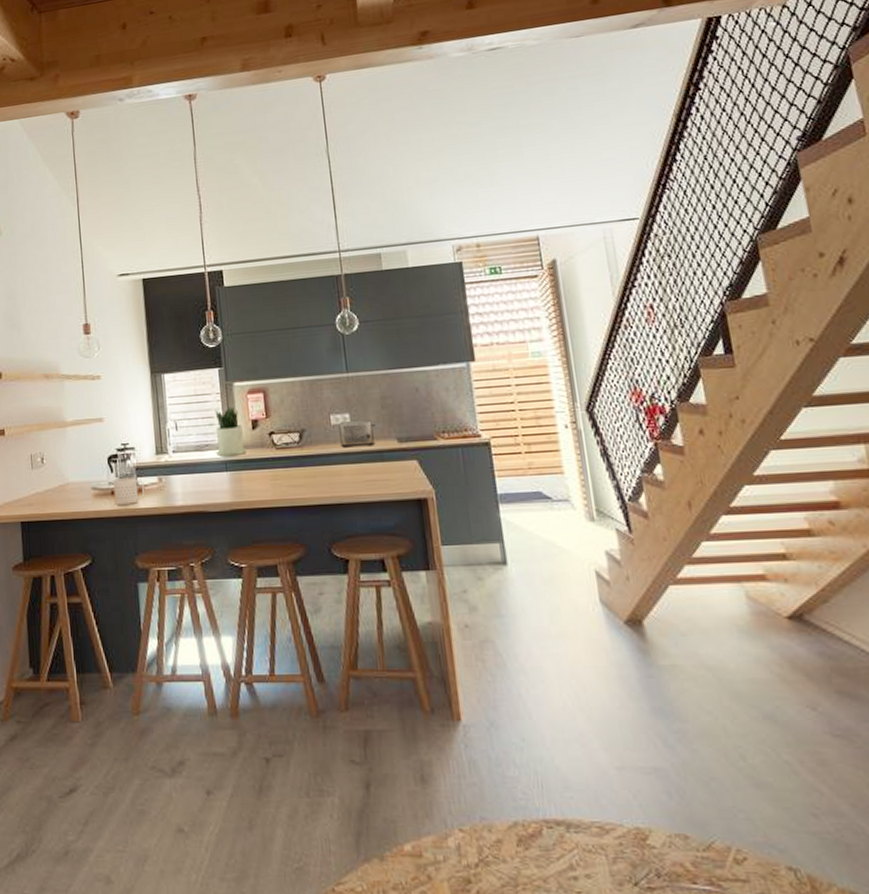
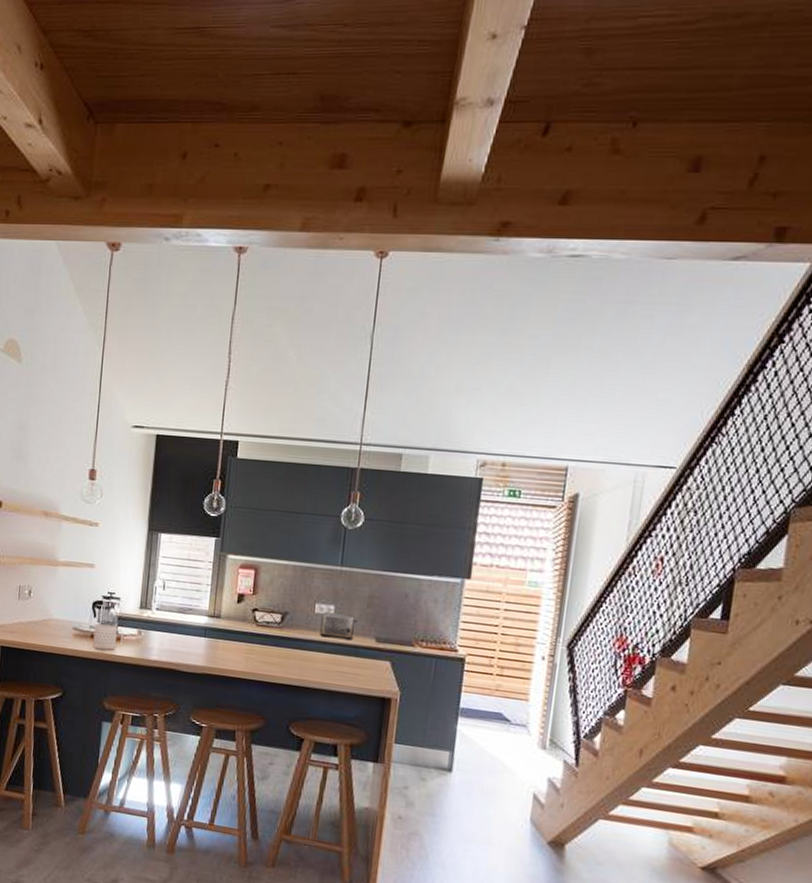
planter: present [215,406,247,457] -> none [198,577,228,625]

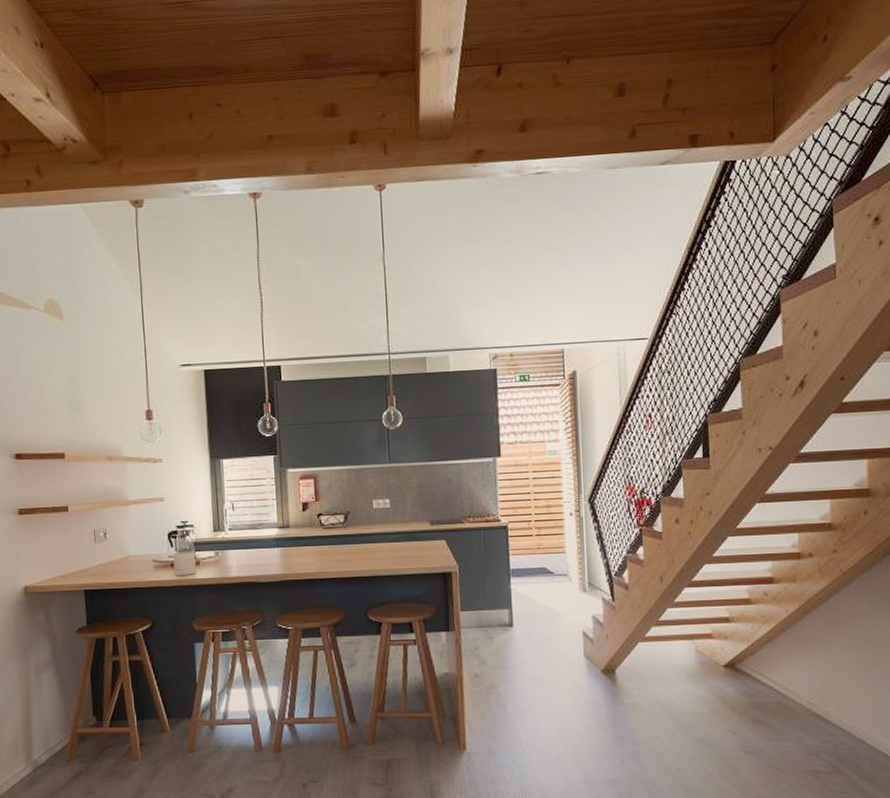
toaster: present [320,611,358,640] -> none [380,504,412,529]

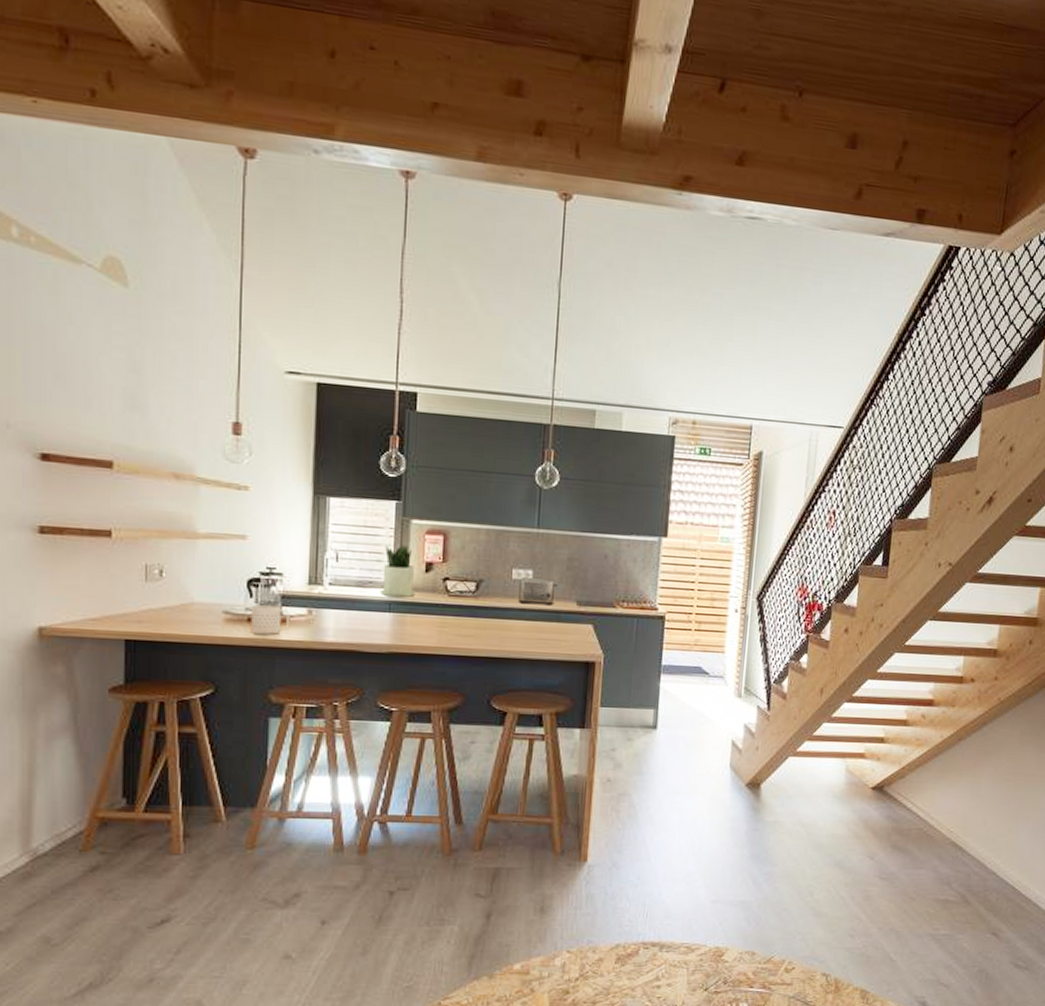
planter: none [269,490,297,535] -> present [380,544,416,598]
toaster: none [380,504,412,529] -> present [519,576,557,606]

